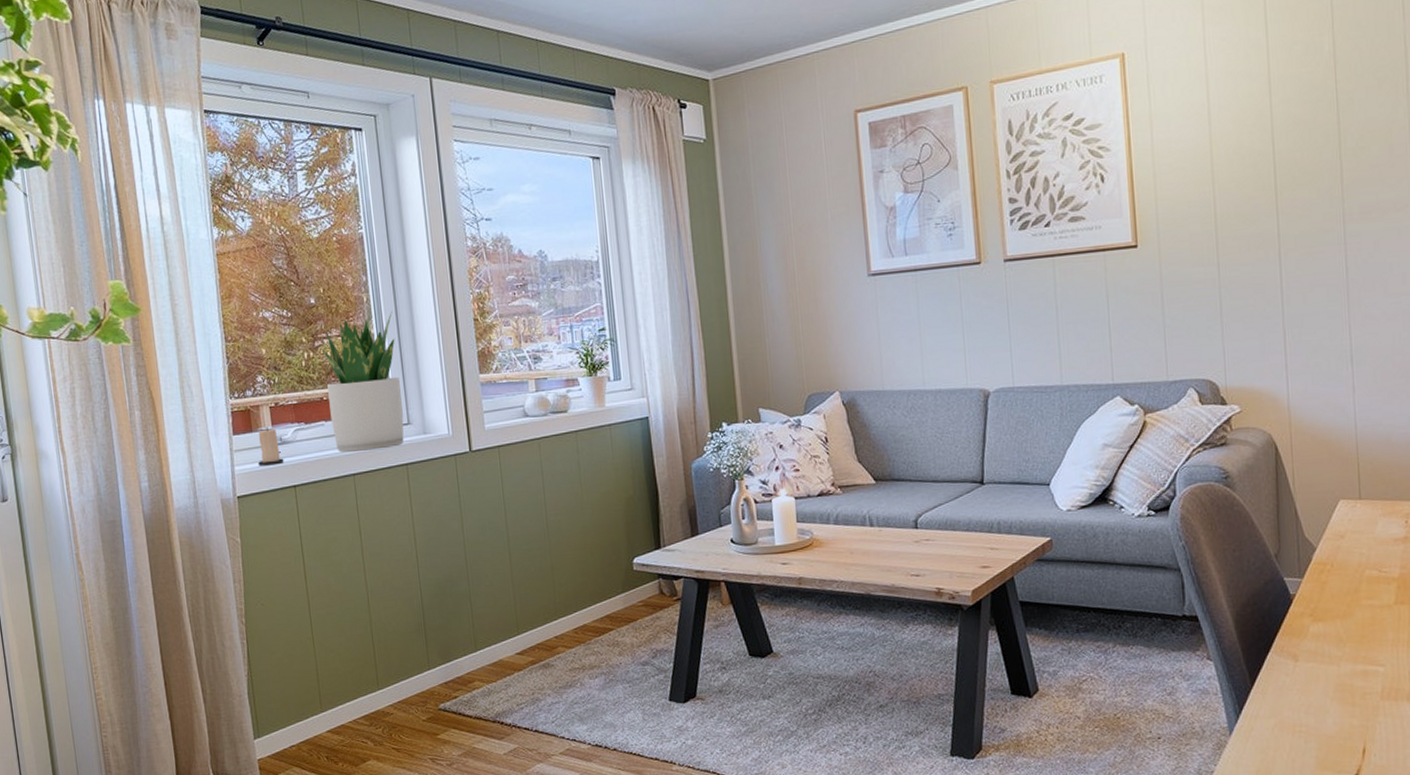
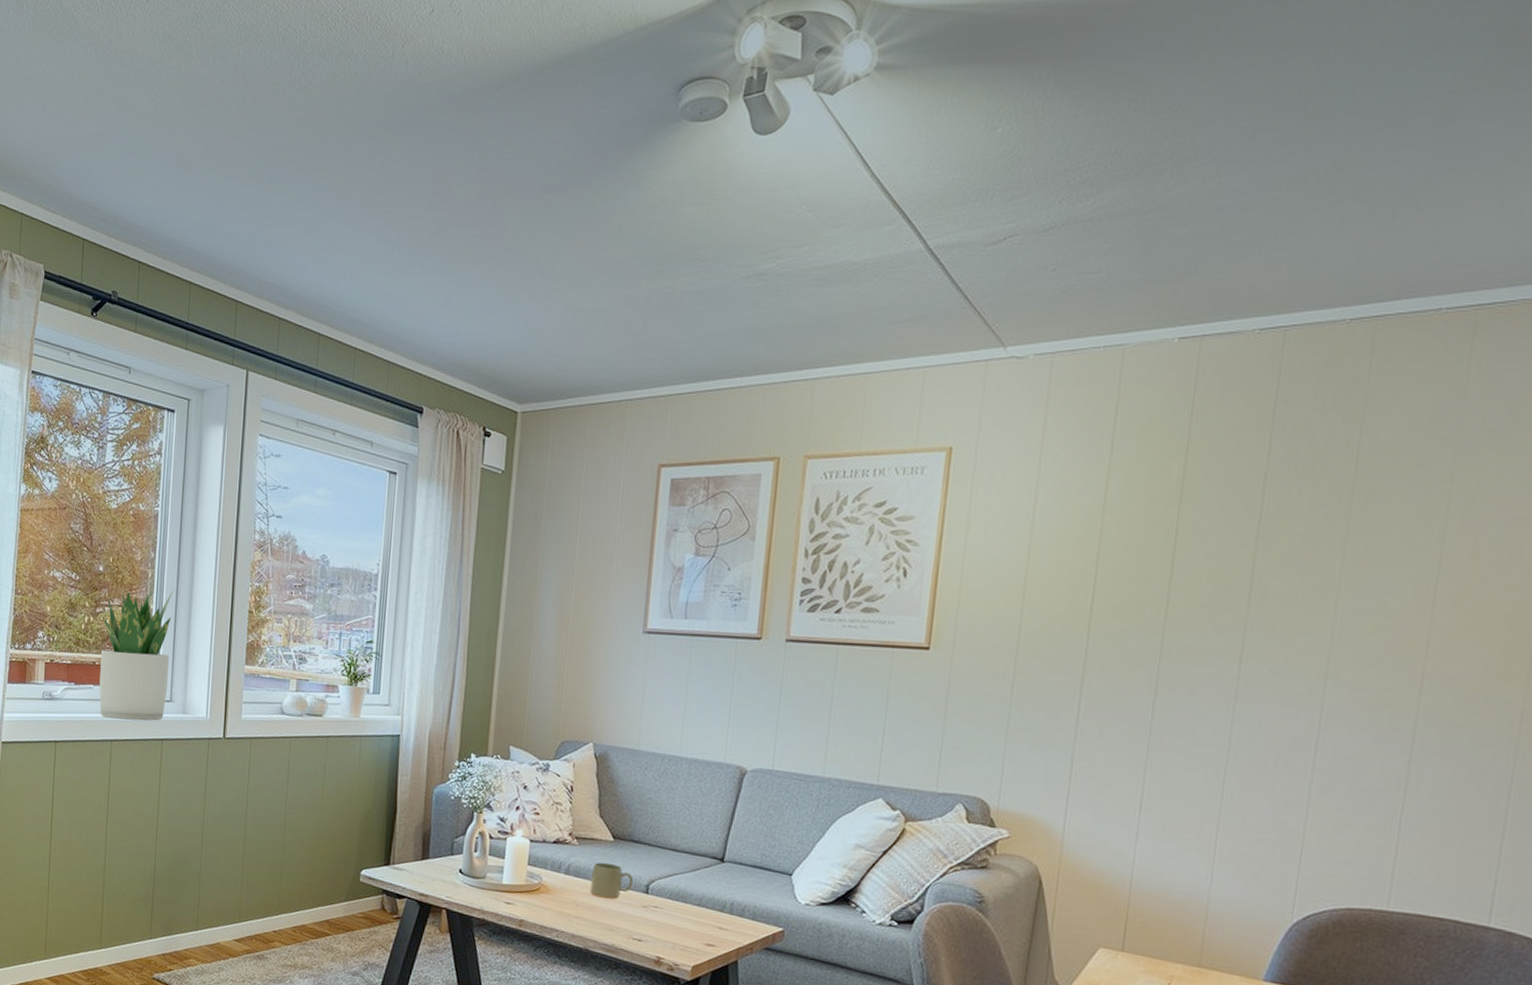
candle: present [258,426,284,466] -> none [26,680,50,719]
mug: none [860,505,902,542] -> present [590,862,634,900]

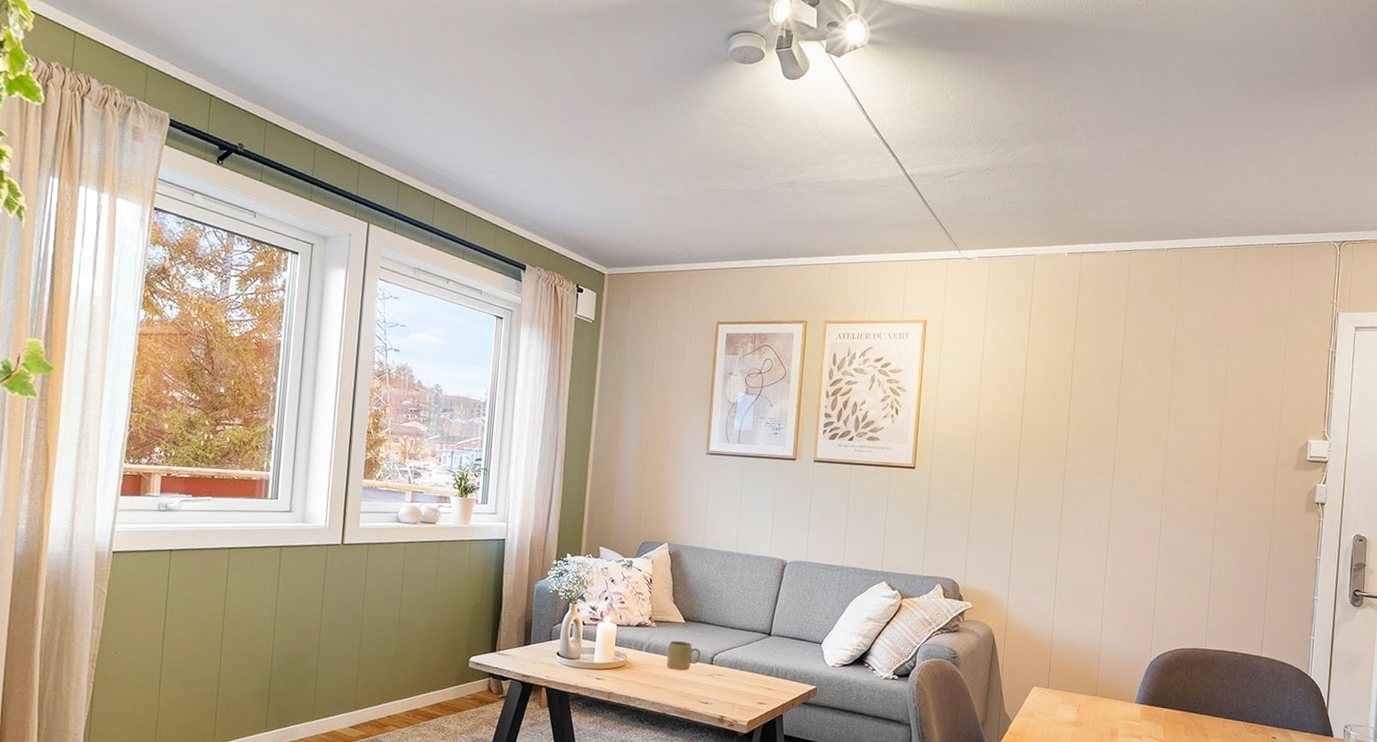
planter: present [99,588,173,721] -> none [217,409,295,530]

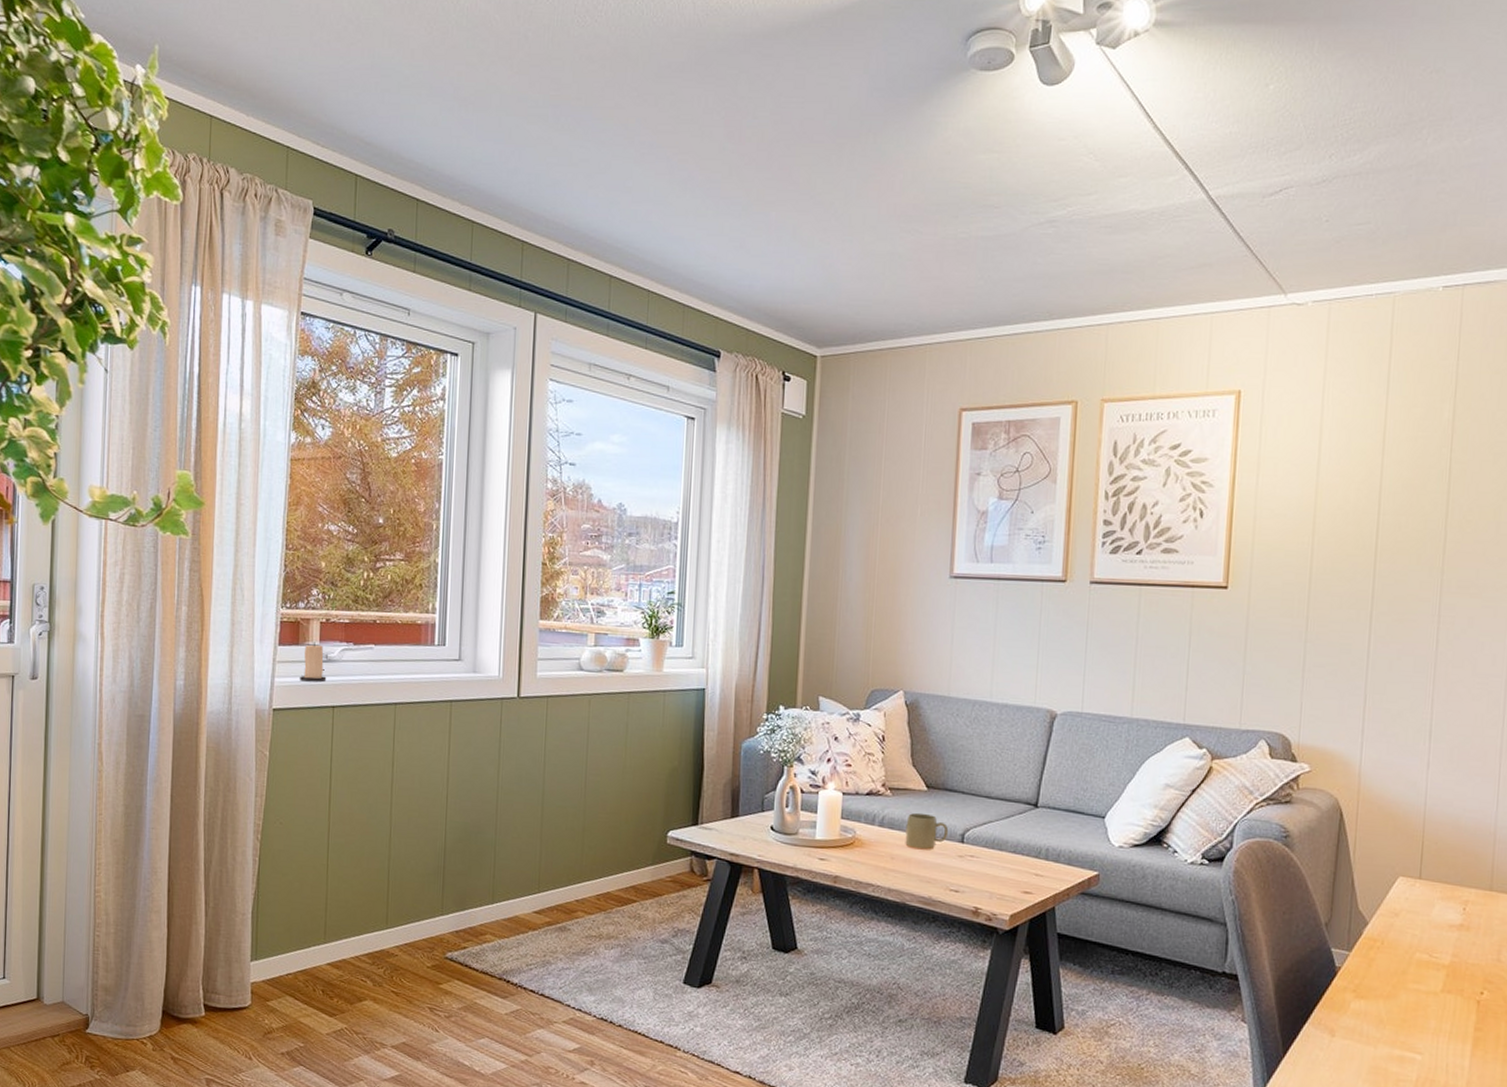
candle: none [140,493,166,529] -> present [300,642,327,683]

